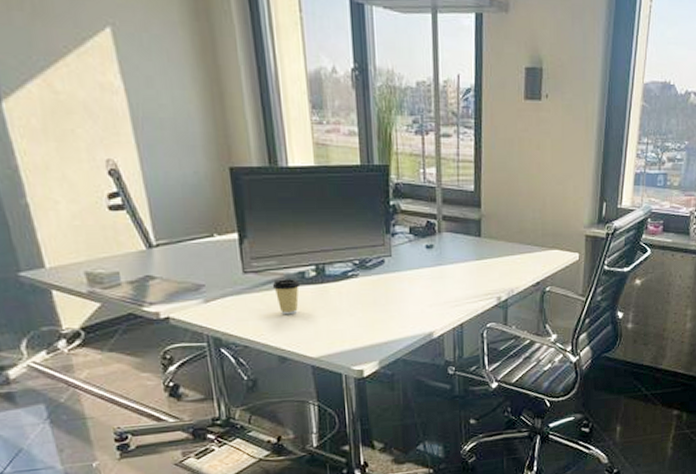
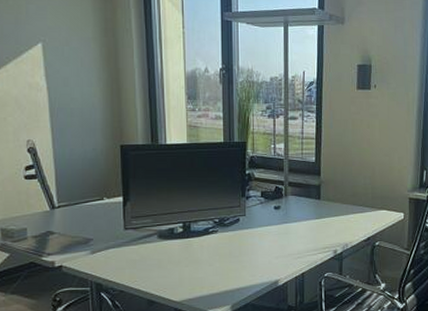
coffee cup: present [272,279,301,315] -> none [147,234,170,265]

